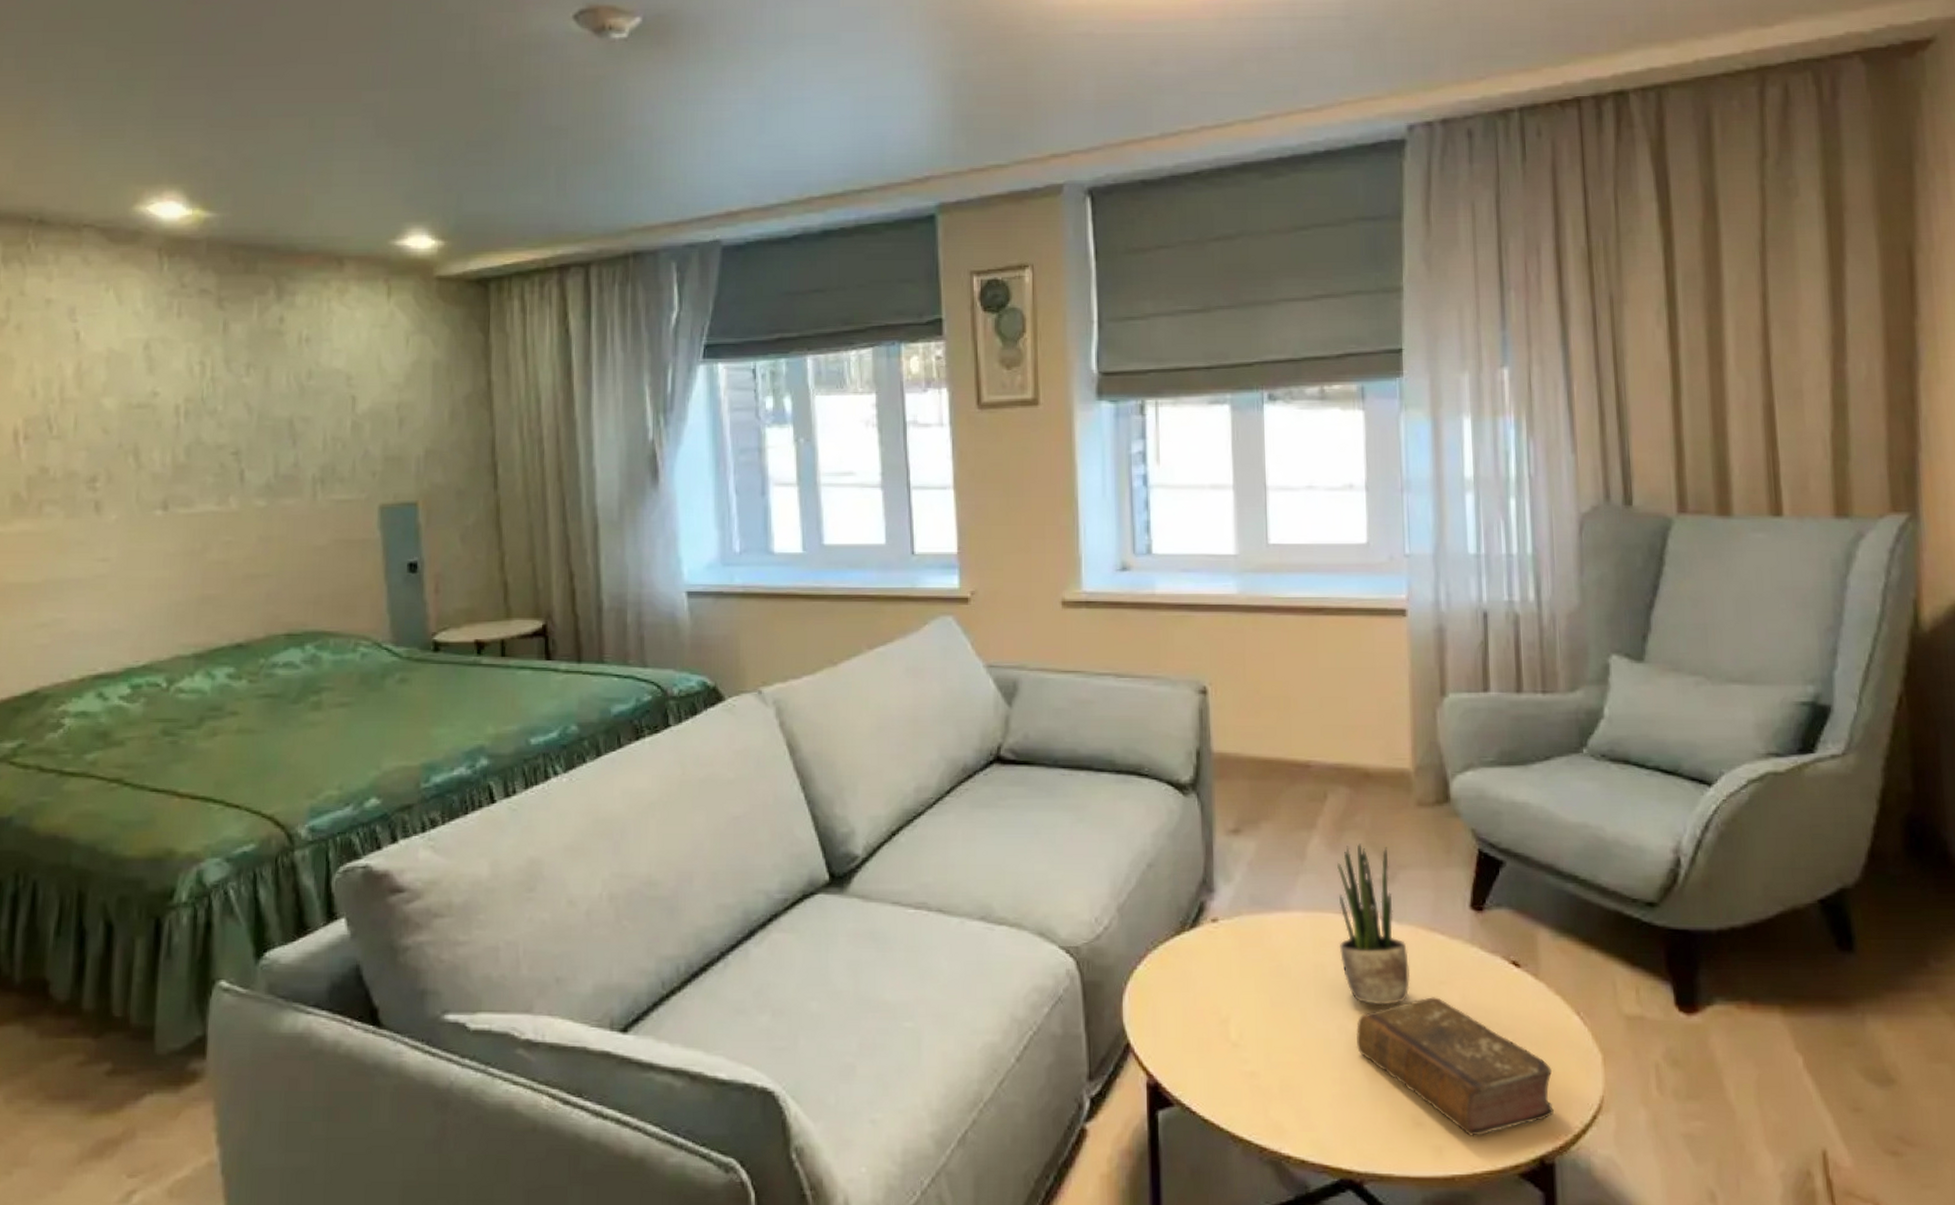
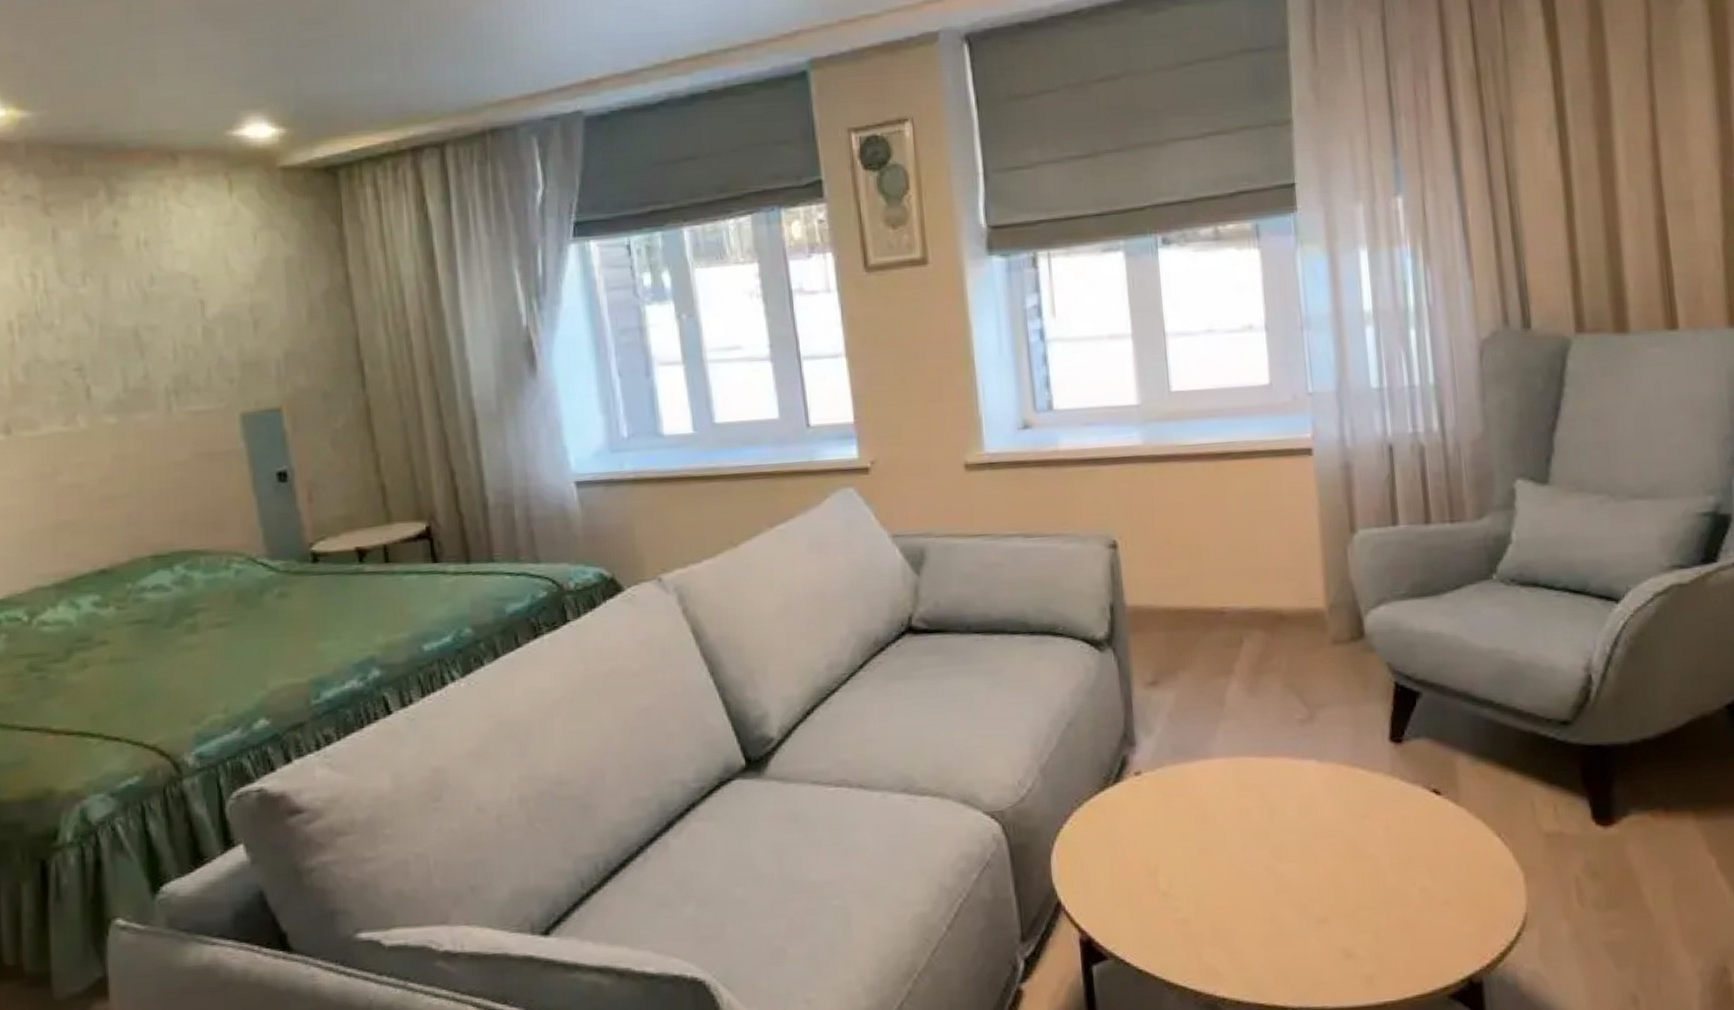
potted plant: present [1337,843,1410,1006] -> none [1256,685,1334,844]
book: present [1356,997,1555,1138] -> none [1284,831,1481,964]

